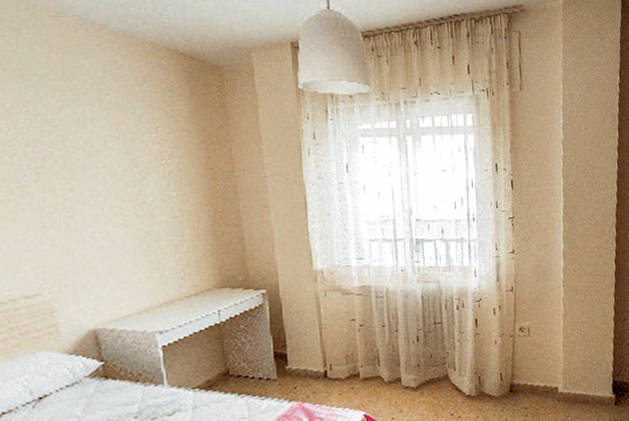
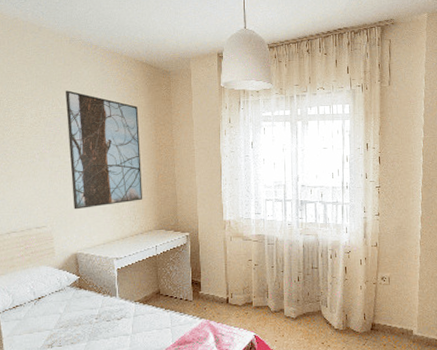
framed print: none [54,92,194,268] -> present [65,90,143,210]

